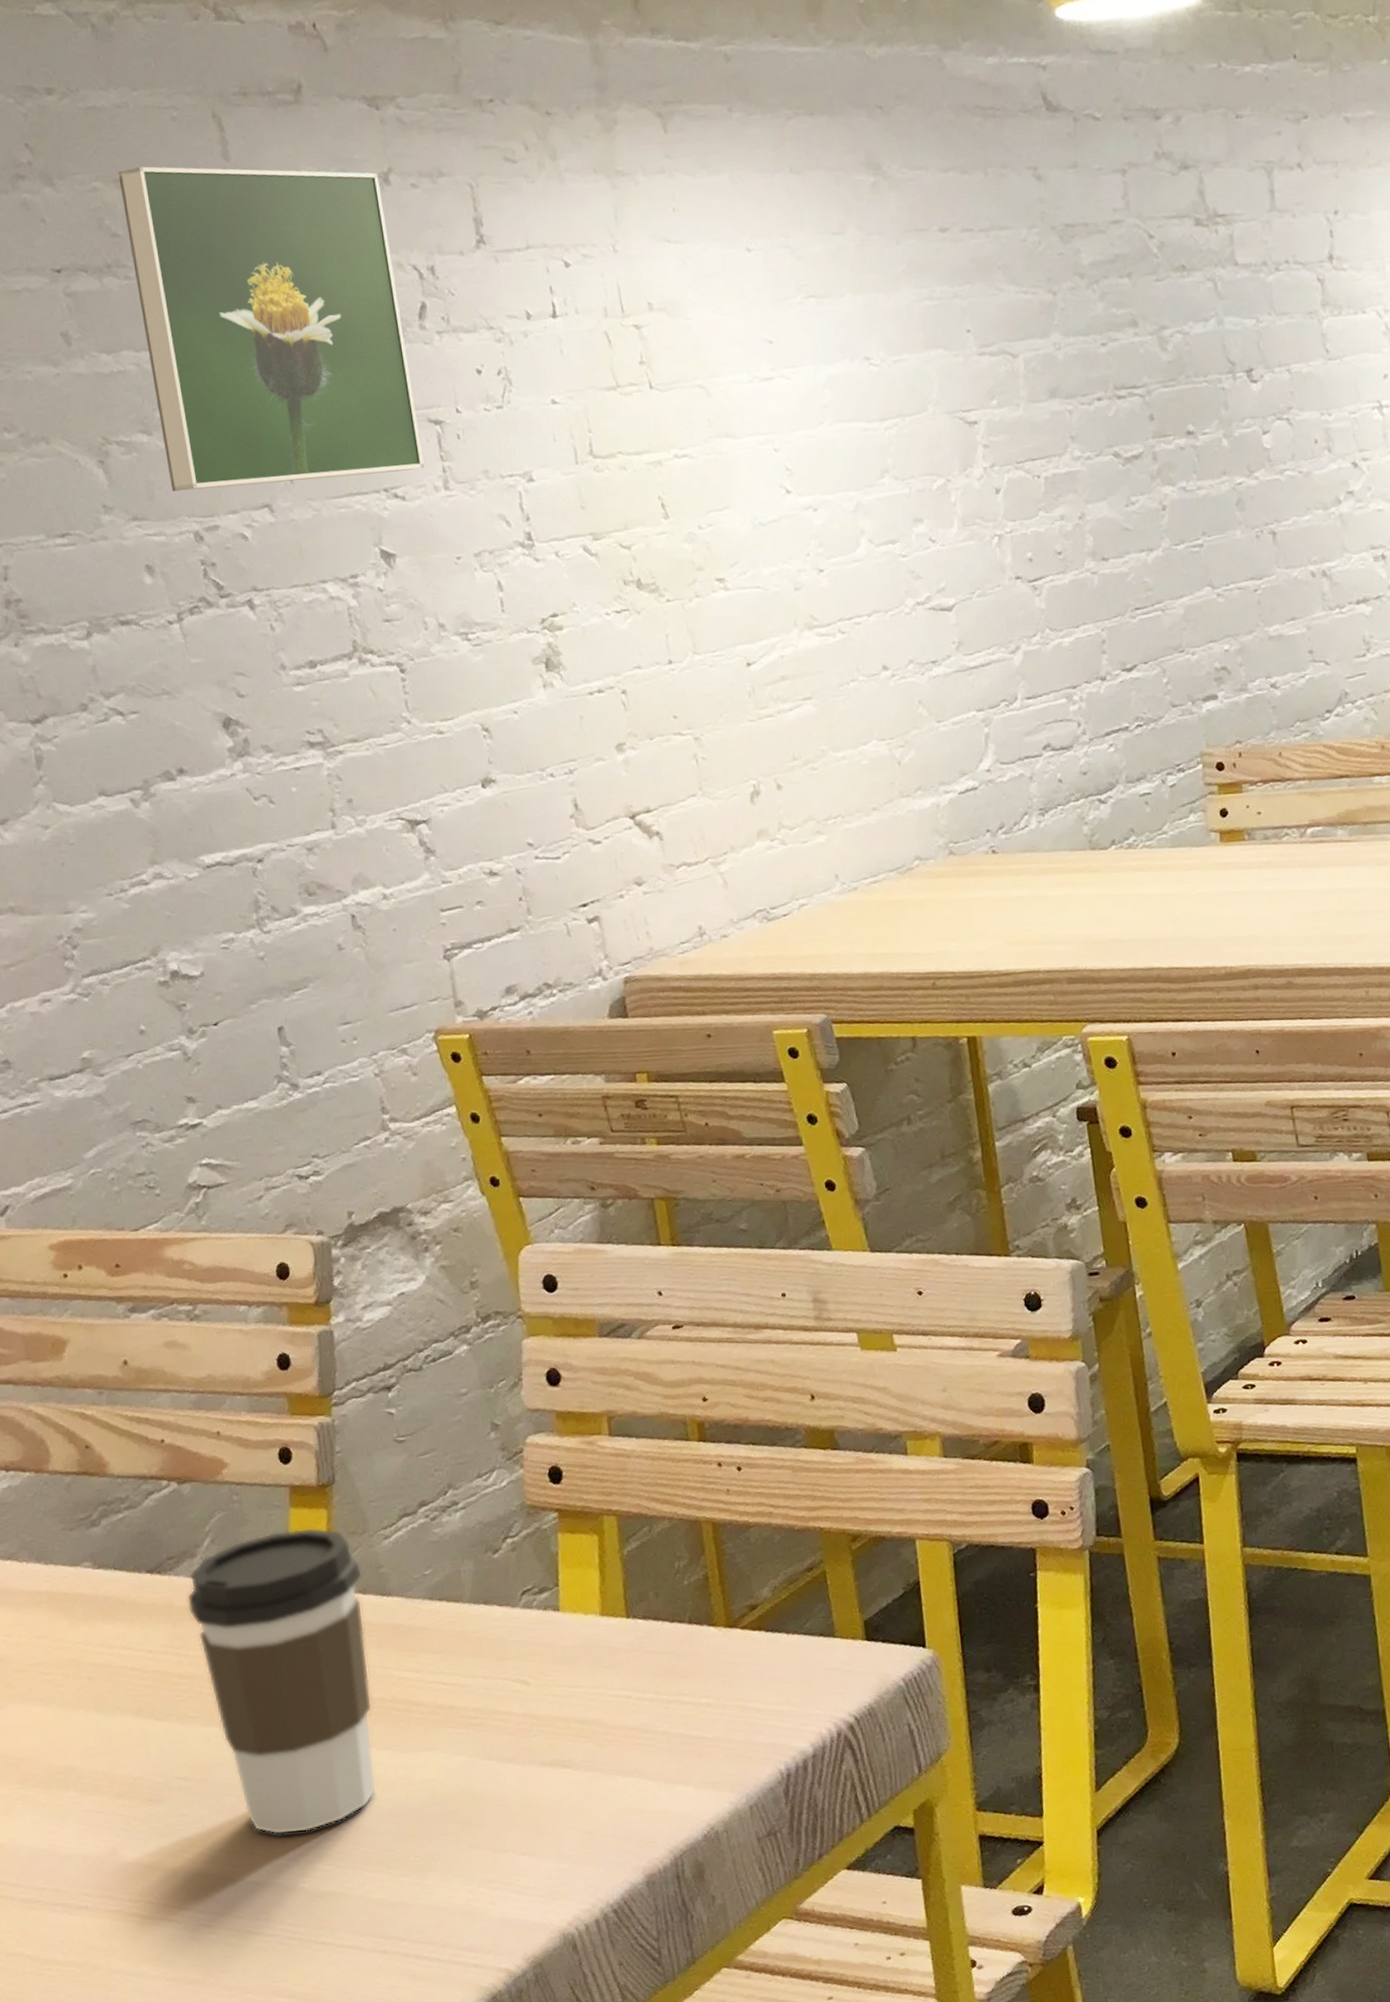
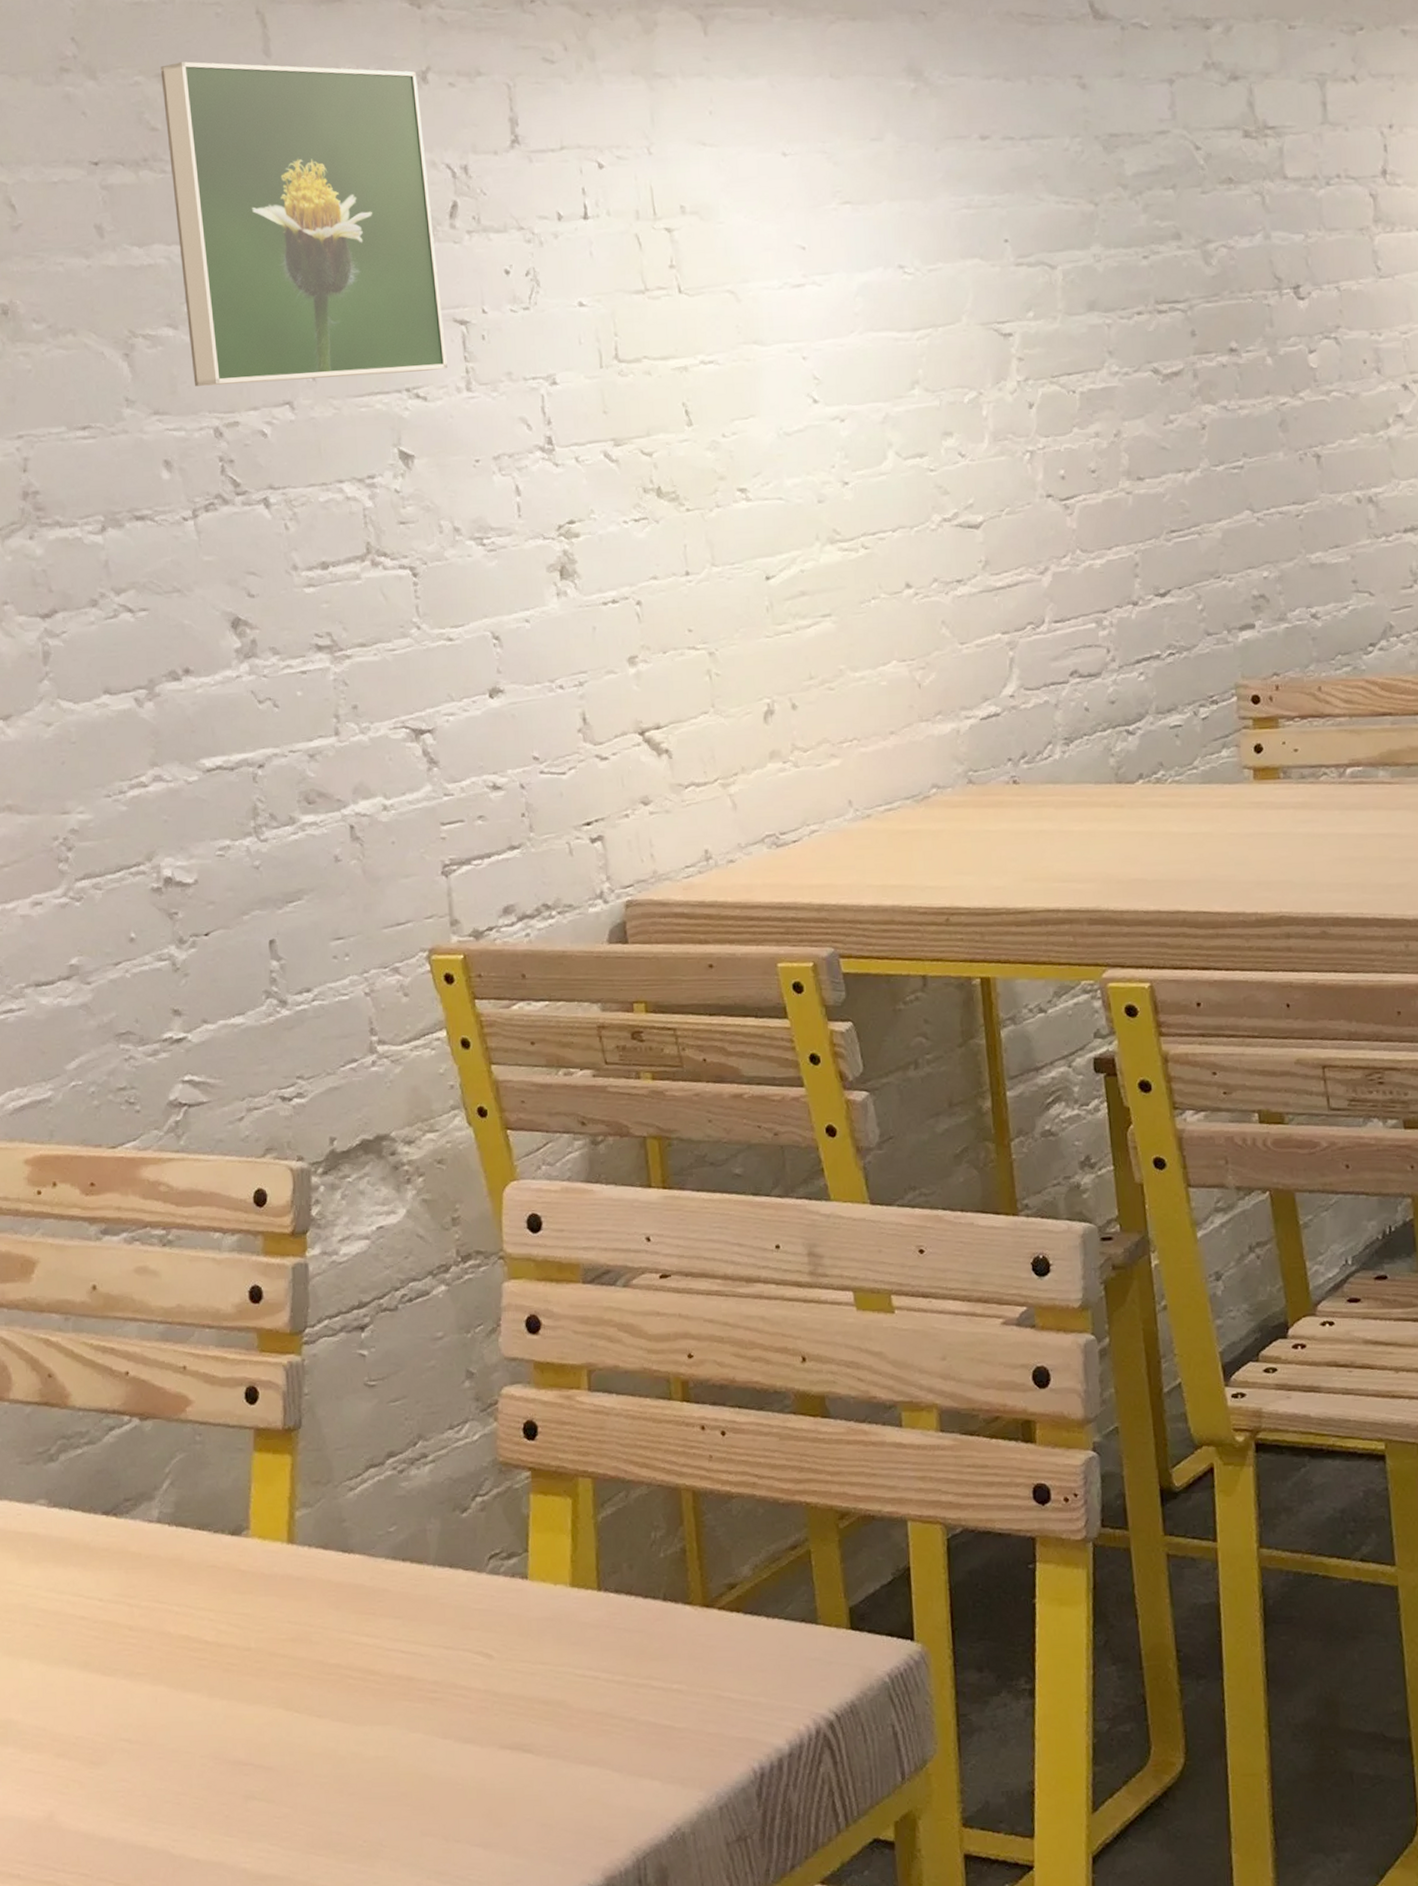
coffee cup: present [186,1527,377,1835] -> none [142,1474,327,1809]

